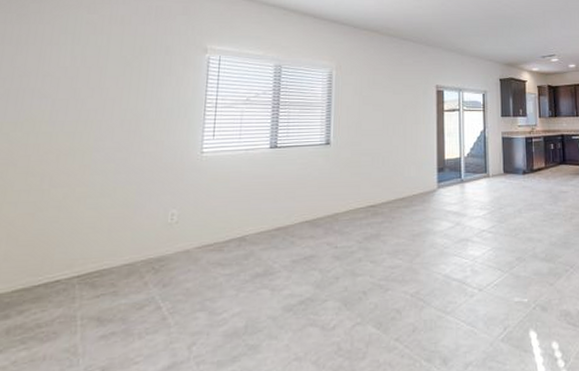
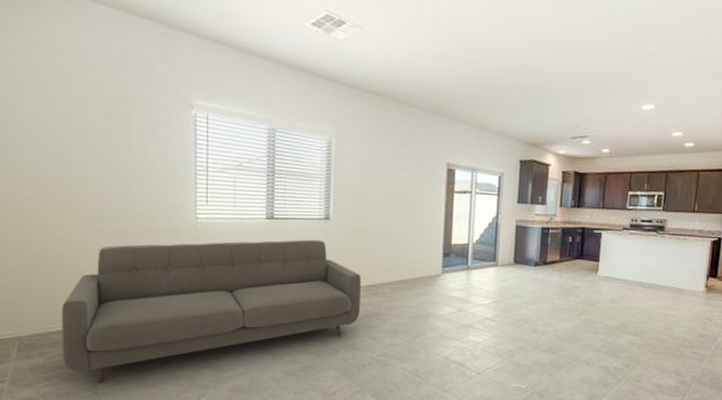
sofa: none [43,164,361,342] -> present [61,239,362,384]

